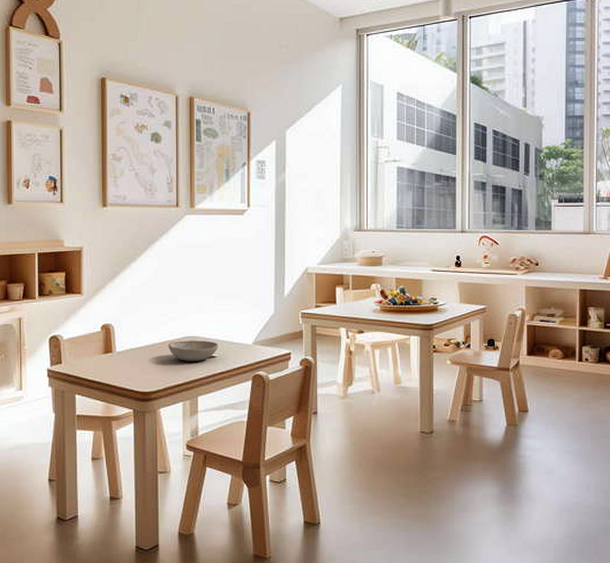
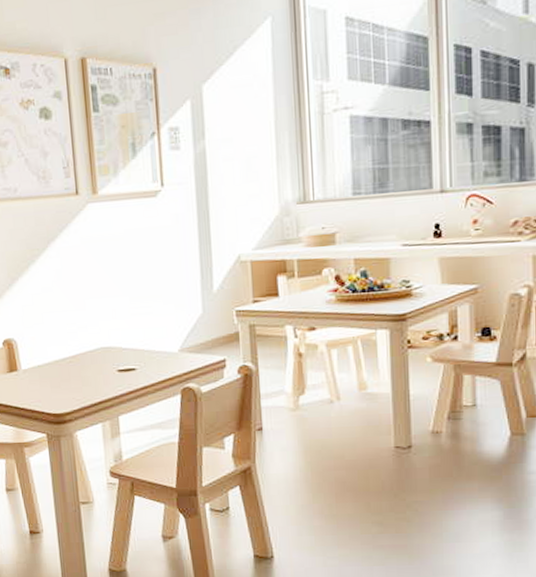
bowl: present [168,340,218,361] -> none [80,350,138,376]

